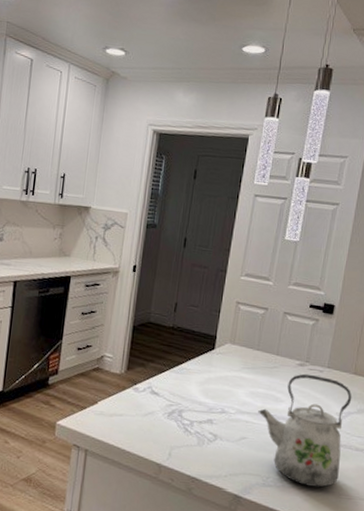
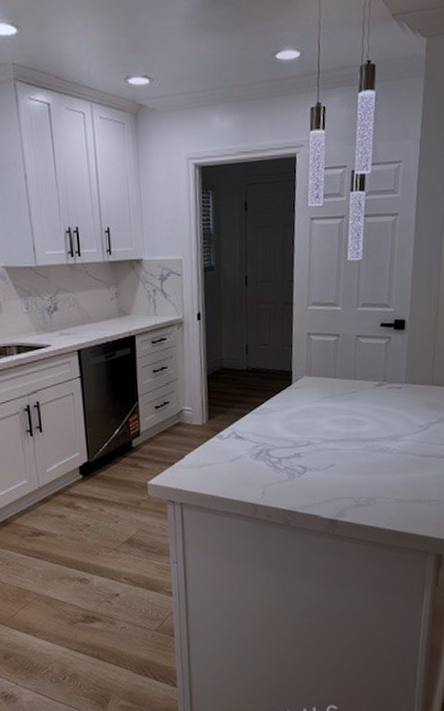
kettle: present [258,373,352,488] -> none [343,392,432,499]

